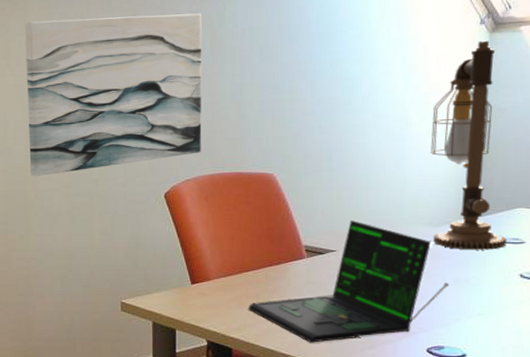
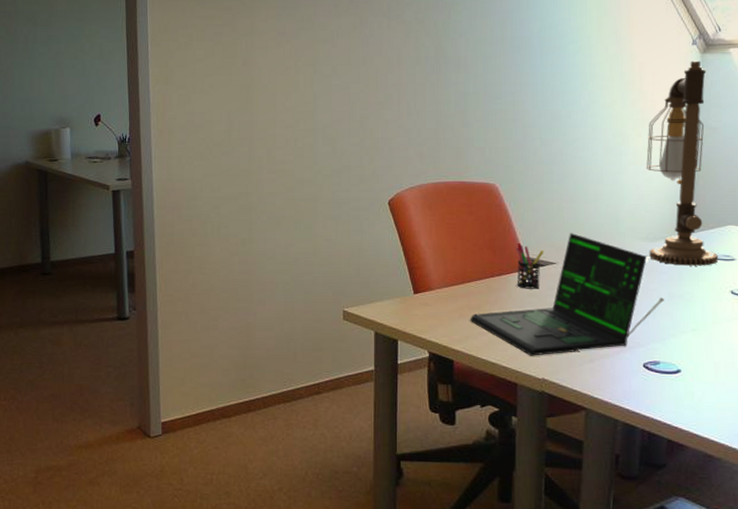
wall art: present [24,13,202,177] -> none [251,21,427,180]
pen holder: none [295,231,324,277] -> present [516,242,544,289]

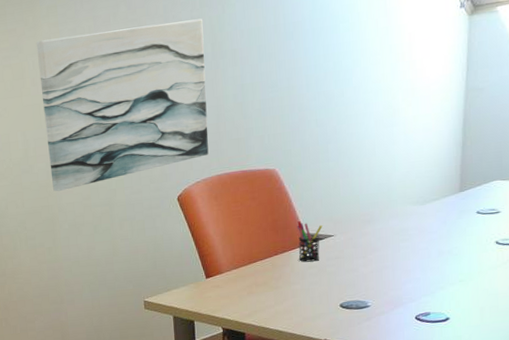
wall art: none [251,21,427,180] -> present [36,18,209,192]
laptop: present [469,233,664,356] -> none [257,206,434,321]
desk lamp: present [645,60,719,266] -> none [416,23,485,224]

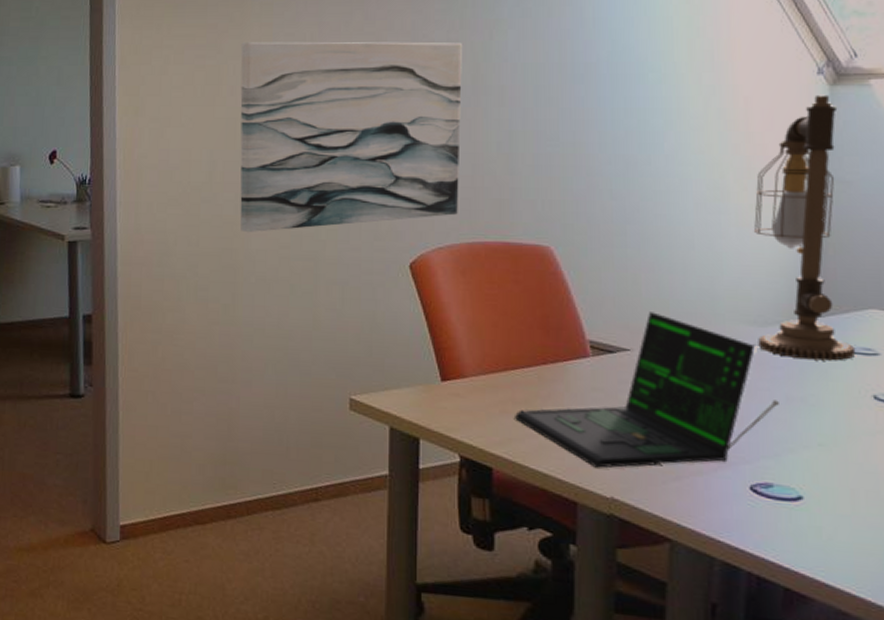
laptop: none [257,206,434,321] -> present [513,312,779,468]
pen holder: present [297,220,323,262] -> none [577,321,615,382]
desk lamp: none [416,23,485,224] -> present [753,94,856,361]

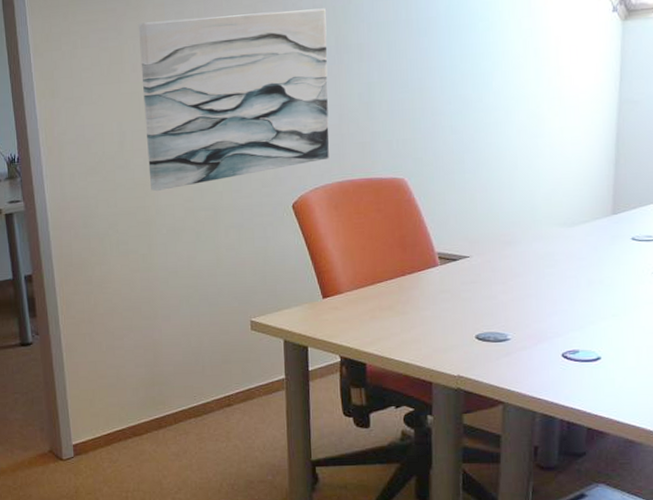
laptop: present [513,312,779,468] -> none [381,224,583,354]
desk lamp: present [753,94,856,361] -> none [563,29,641,250]

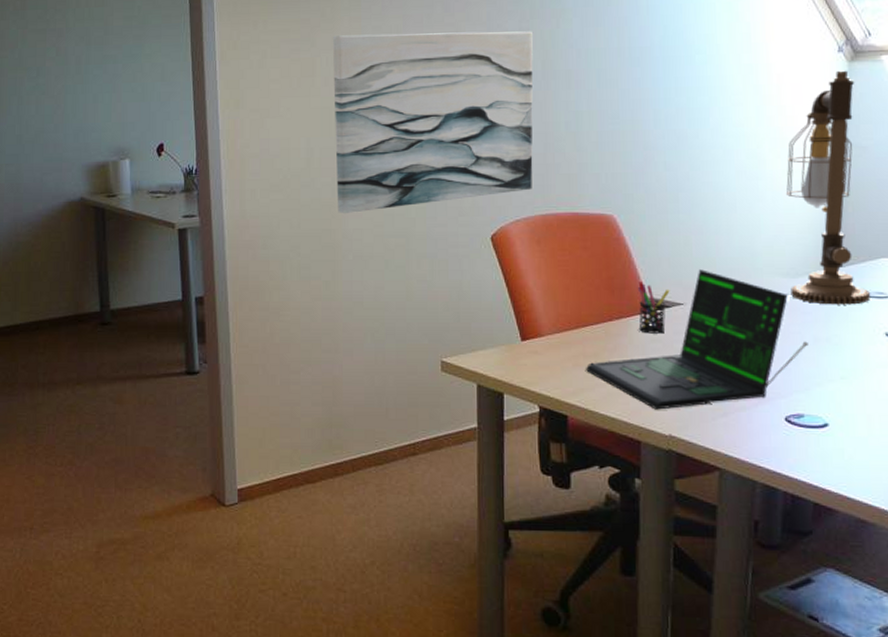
laptop: none [381,224,583,354] -> present [585,269,808,410]
pen holder: none [428,237,457,286] -> present [638,281,670,334]
desk lamp: none [563,29,641,250] -> present [785,70,871,305]

